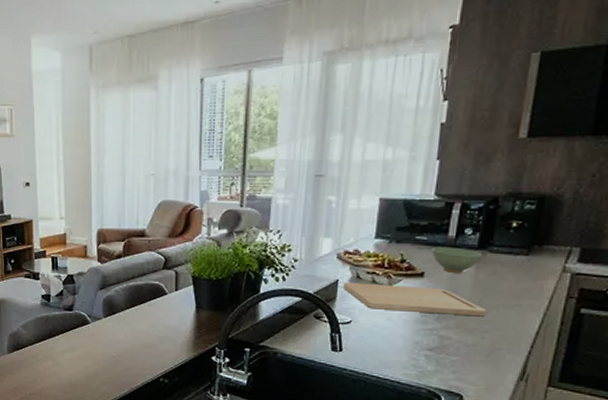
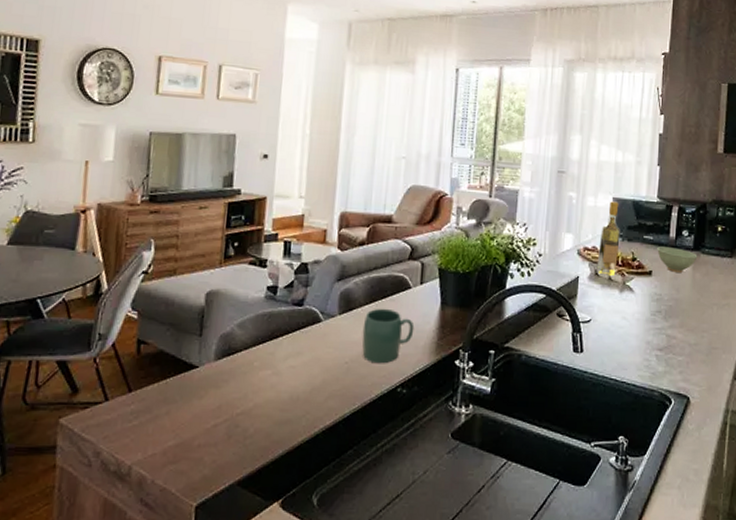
mug: none [125,312,172,358] -> present [361,308,415,363]
cutting board: present [344,283,487,317] -> none [584,279,704,316]
bottle: none [358,202,388,279] -> present [596,201,620,277]

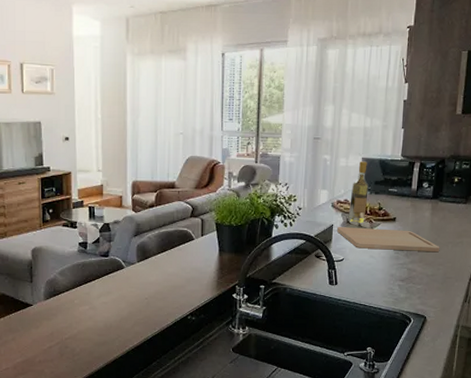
mug: present [361,308,415,363] -> none [157,256,199,298]
cutting board: none [584,279,704,316] -> present [337,227,440,253]
bowl: present [657,246,698,272] -> none [400,197,436,218]

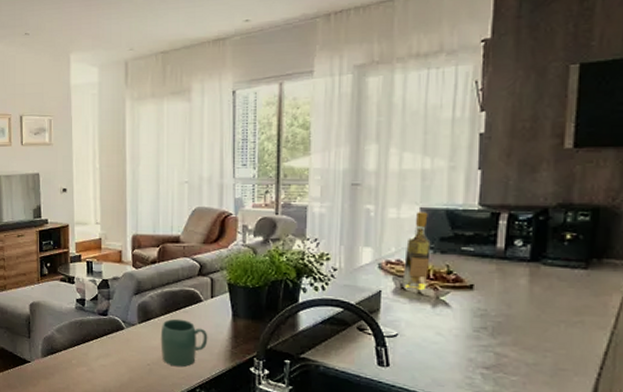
mug: none [157,256,199,298] -> present [160,318,208,367]
cutting board: present [337,227,440,253] -> none [387,294,546,334]

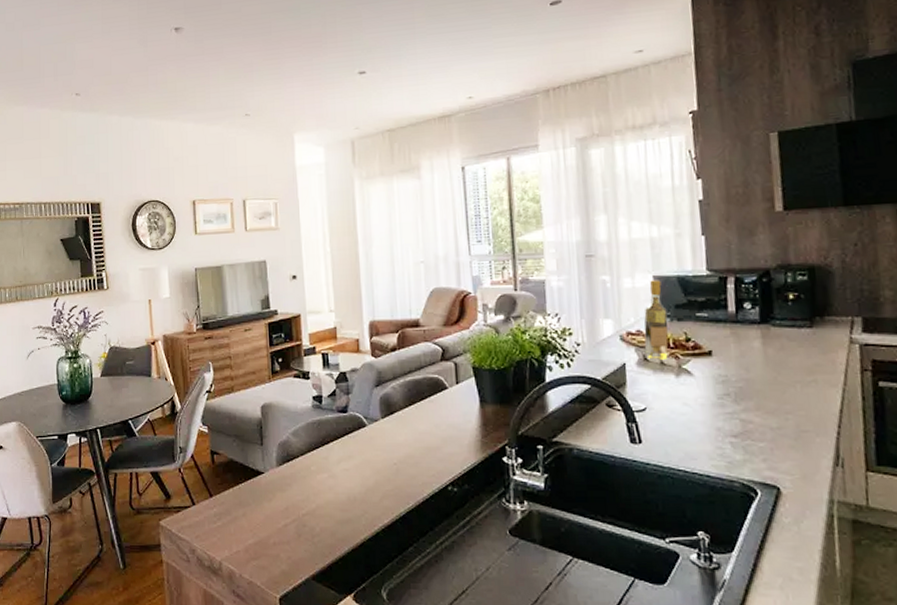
mug: present [160,318,208,367] -> none [406,409,457,462]

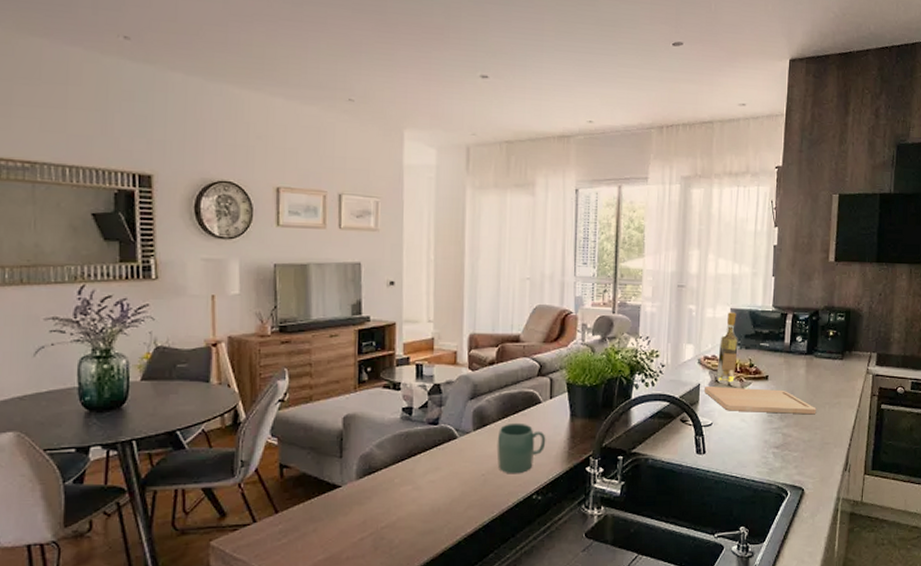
mug: none [406,409,457,462] -> present [496,422,546,473]
cutting board: none [632,365,784,396] -> present [705,387,817,415]

